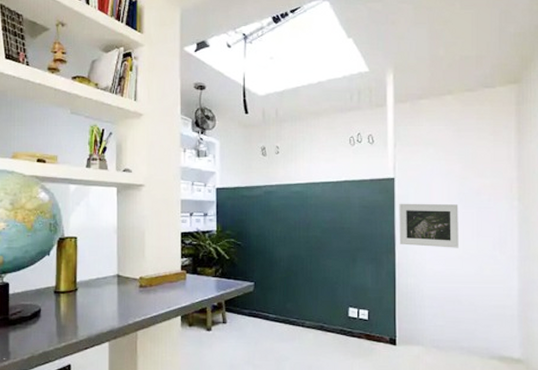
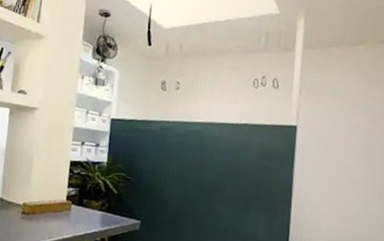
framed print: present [399,203,459,248] -> none [296,153,362,206]

